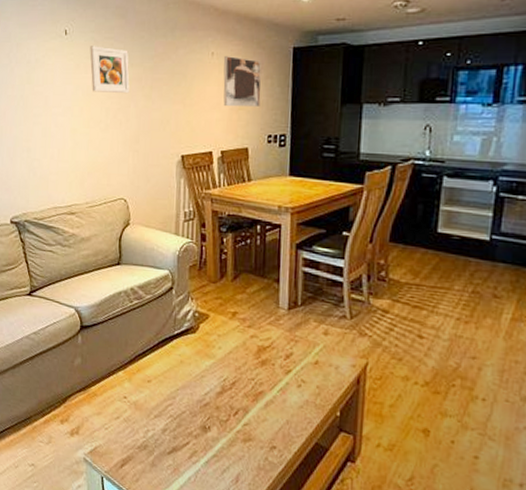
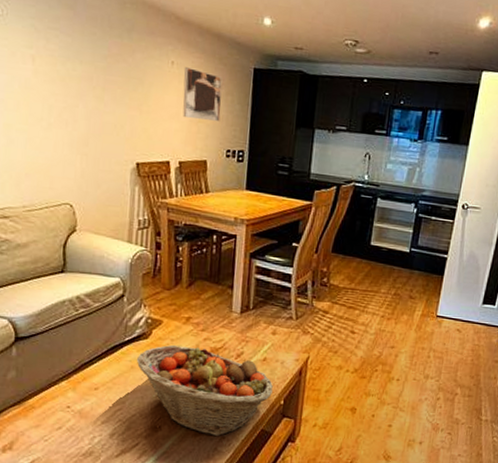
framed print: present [90,46,130,94] -> none [29,33,78,93]
fruit basket: none [185,341,327,445] -> present [136,345,273,436]

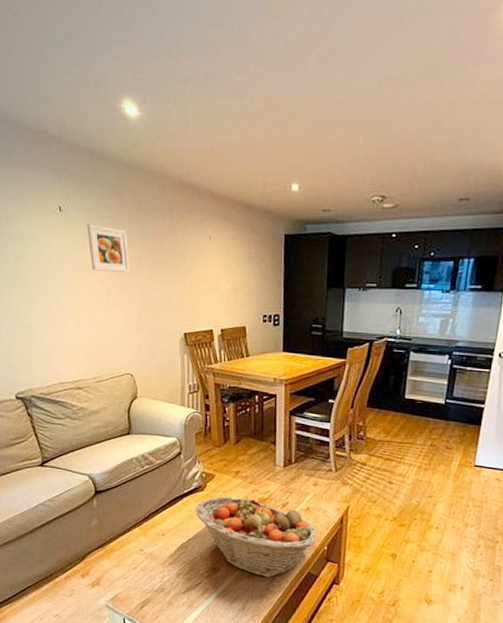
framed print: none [29,33,78,93] -> present [87,224,130,274]
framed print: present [182,67,223,122] -> none [220,240,256,290]

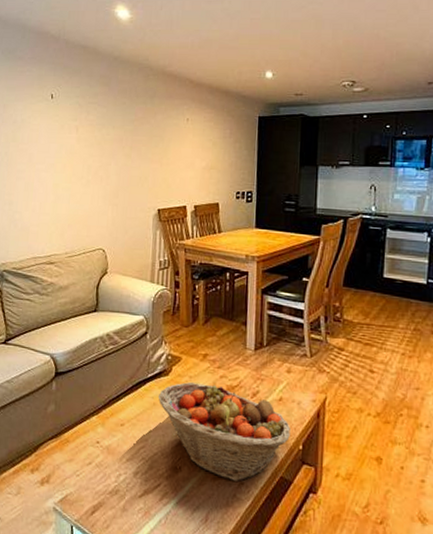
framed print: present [87,224,130,274] -> none [74,109,111,153]

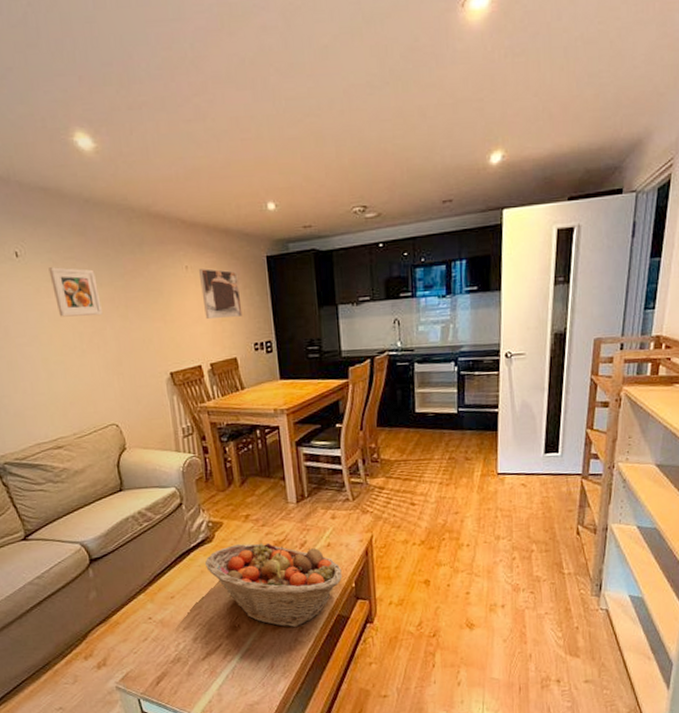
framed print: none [74,109,111,153] -> present [48,267,103,317]
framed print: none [197,122,231,168] -> present [198,268,243,320]

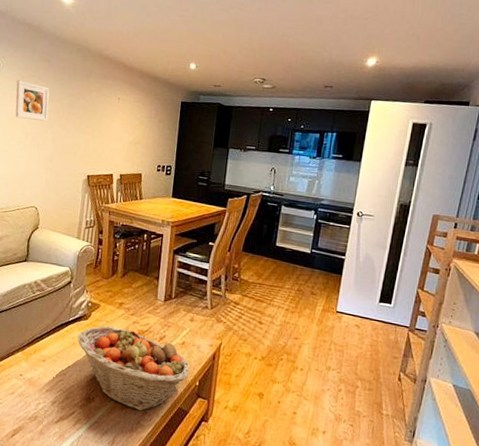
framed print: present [198,268,243,320] -> none [125,102,157,144]

